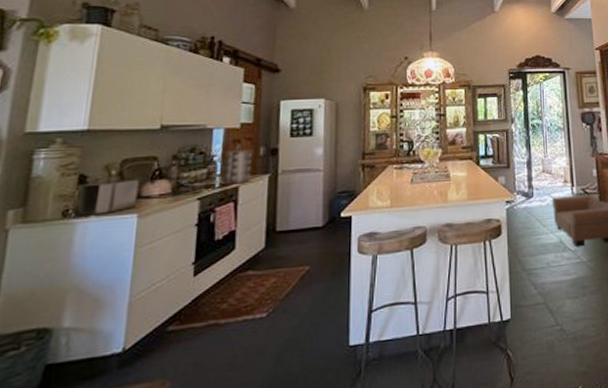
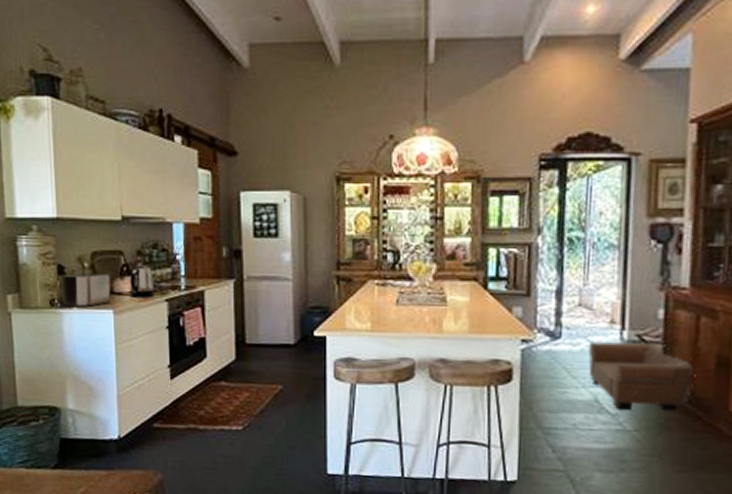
kettle: none [160,168,188,200] -> present [130,265,154,298]
spice rack: present [219,145,253,185] -> none [185,243,216,288]

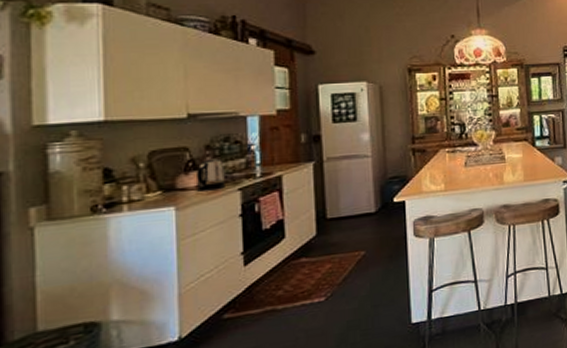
toaster: present [57,273,111,308] -> none [103,171,174,212]

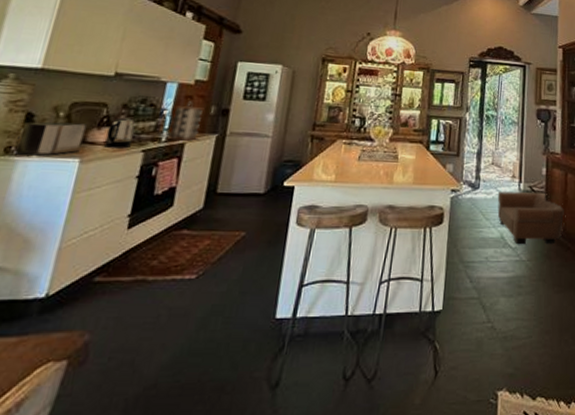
toaster: none [103,171,174,212] -> present [15,121,88,156]
spice rack: none [260,132,295,175] -> present [166,101,205,141]

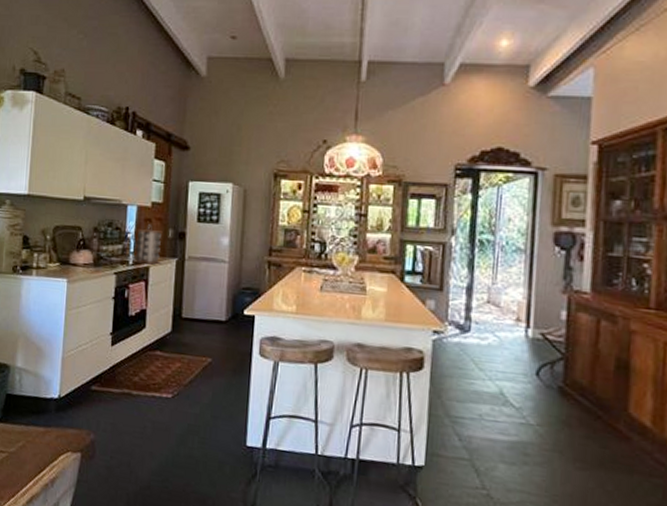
toaster: present [15,121,88,156] -> none [20,244,69,276]
kettle: present [104,117,135,149] -> none [84,240,106,271]
dog bed: present [497,191,566,245] -> none [494,337,596,409]

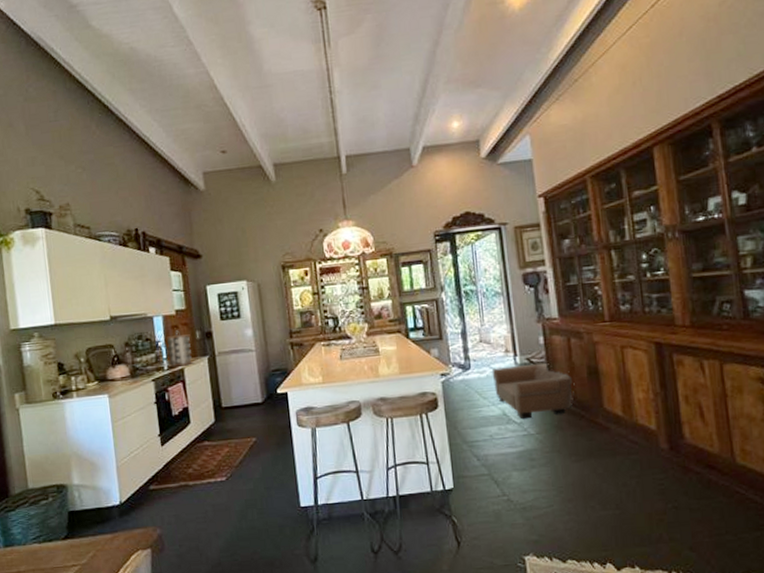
dog bed: none [494,337,596,409] -> present [491,362,575,420]

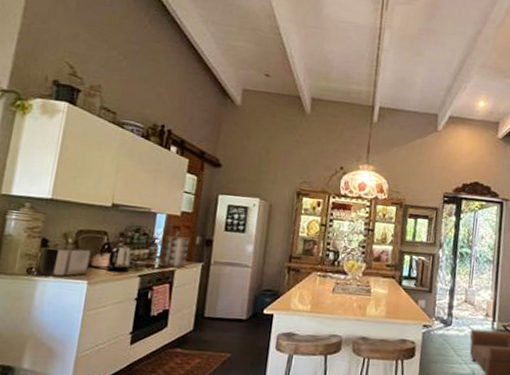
toaster: none [58,365,106,398] -> present [36,246,92,278]
kettle: none [120,354,142,382] -> present [107,245,132,273]

